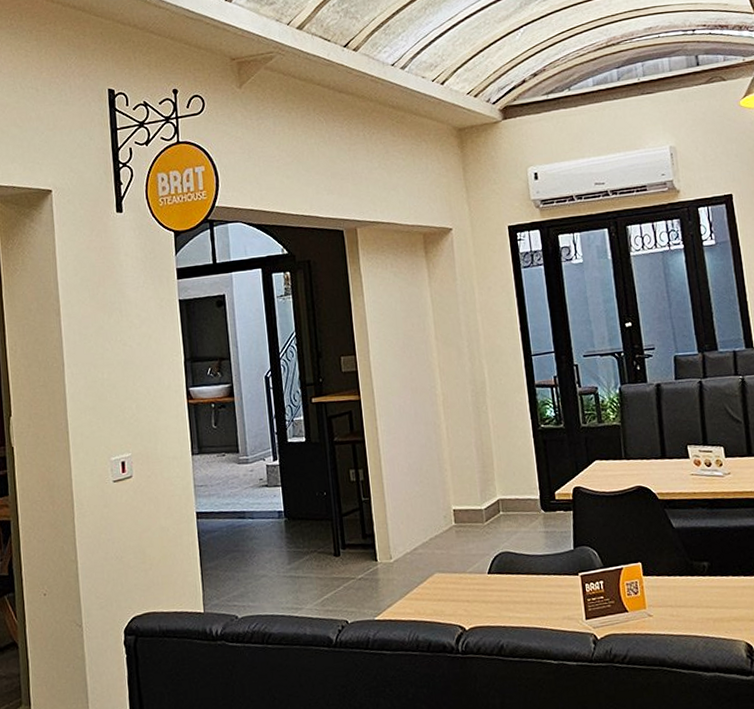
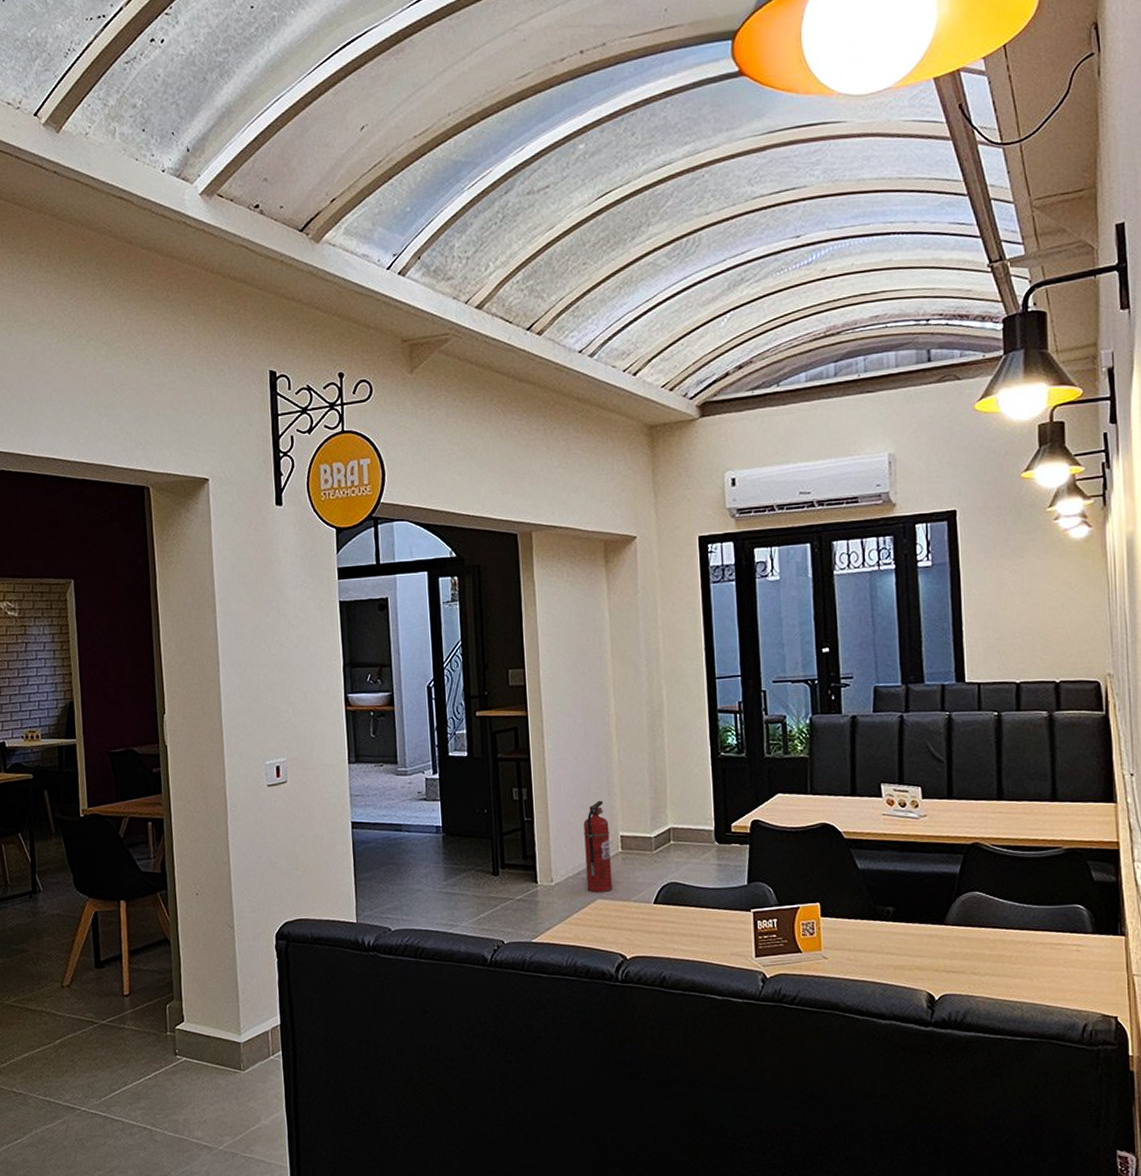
fire extinguisher: none [418,477,449,567] -> present [583,800,612,893]

